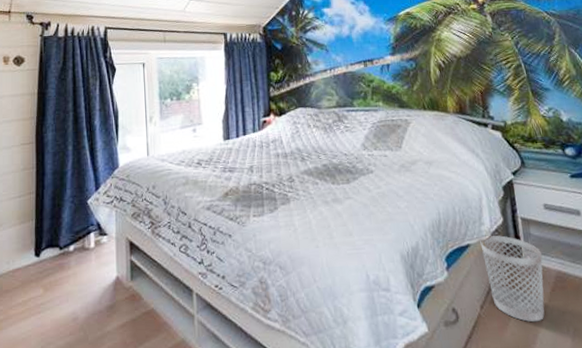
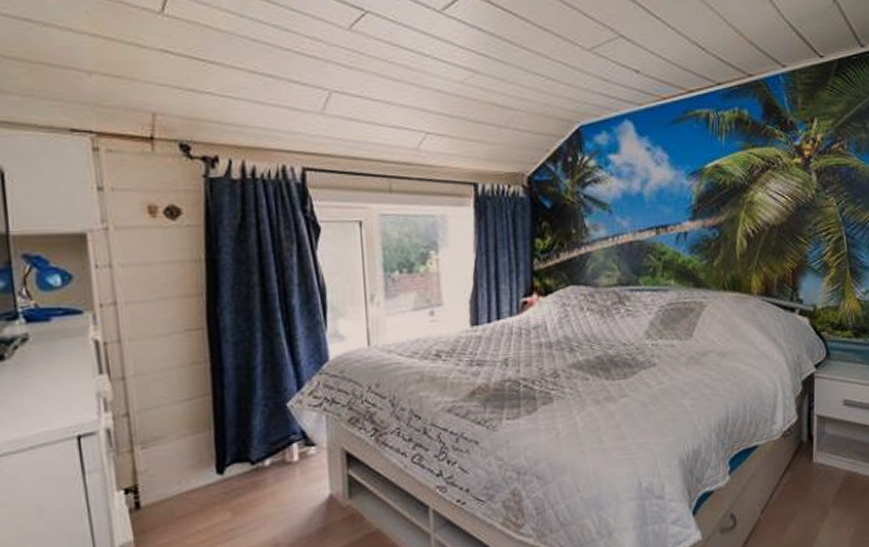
wastebasket: present [480,235,545,323] -> none [769,435,833,525]

